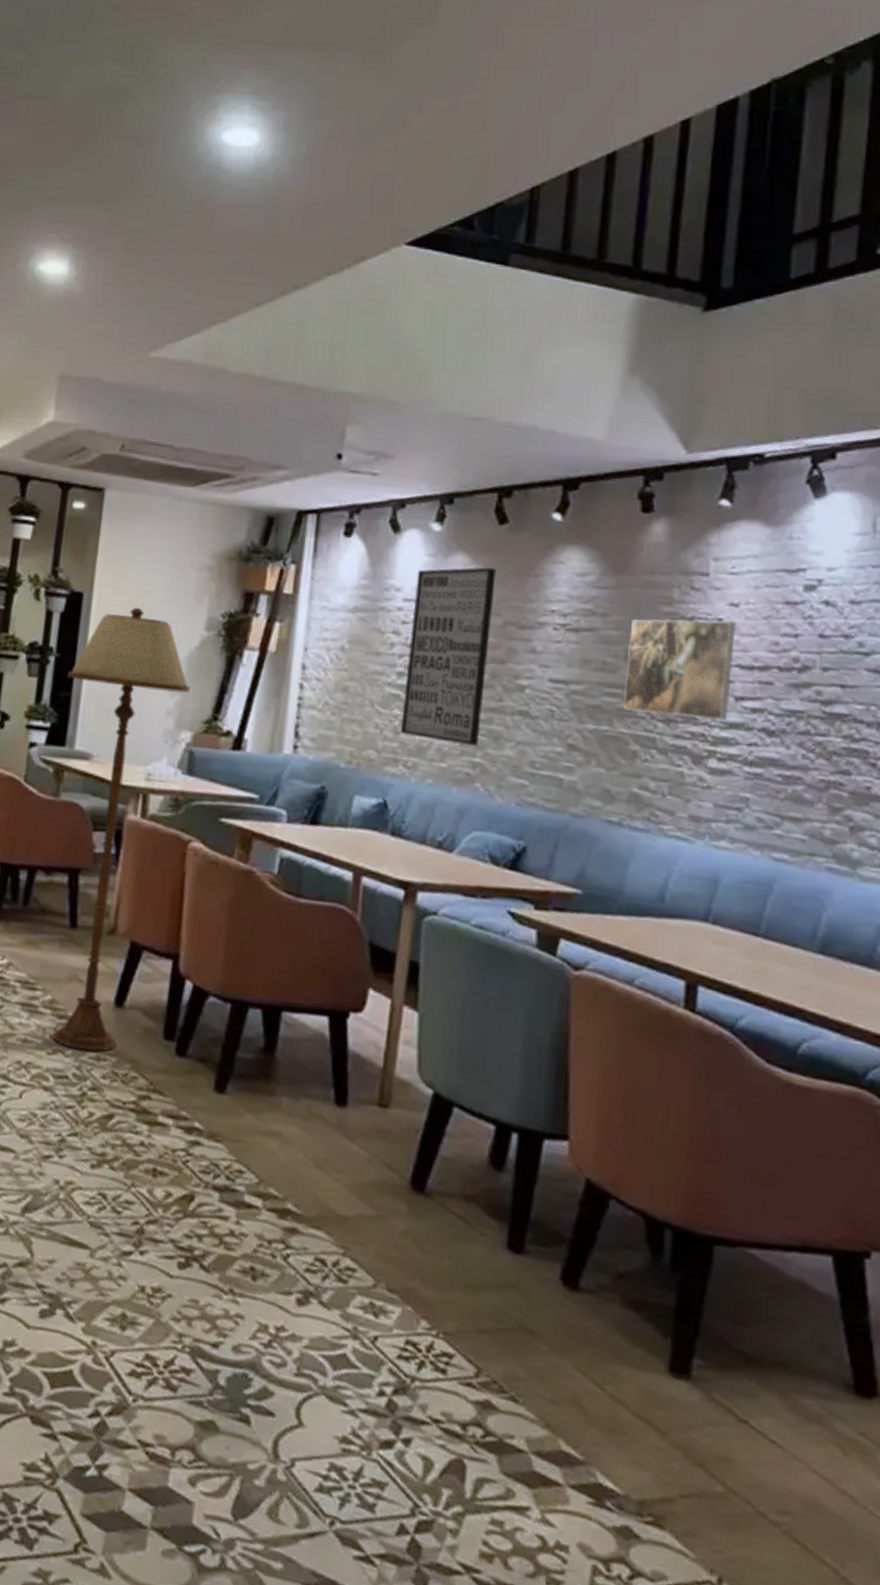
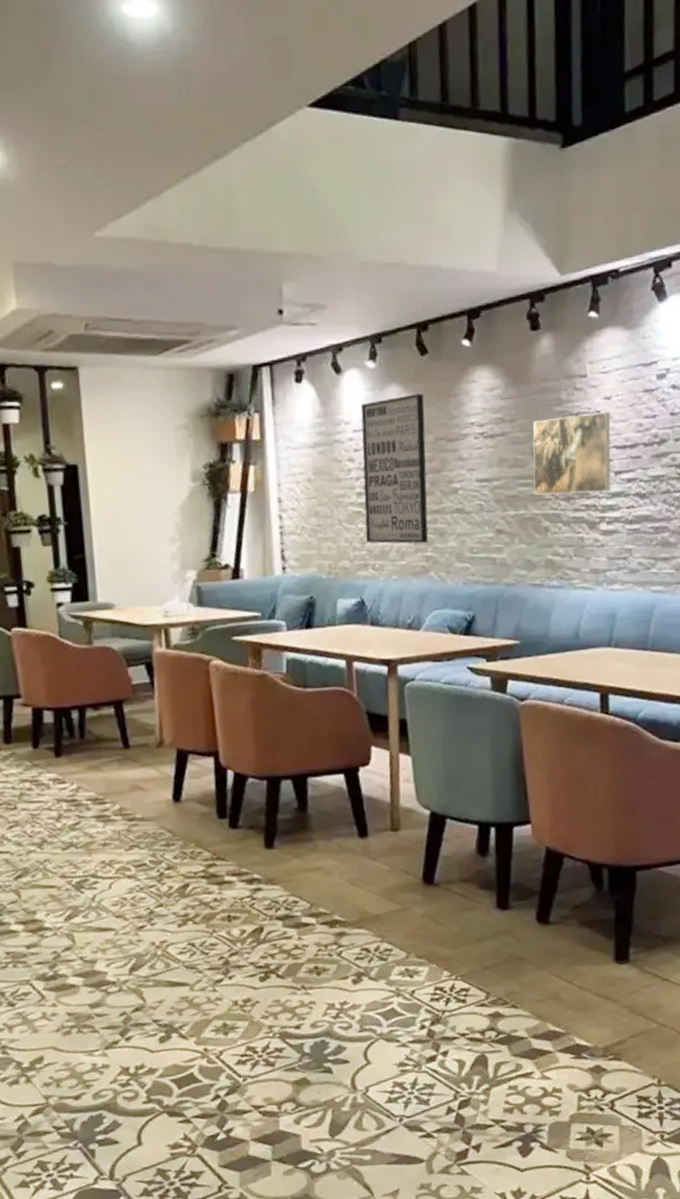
floor lamp: present [52,607,191,1052] -> none [78,470,188,842]

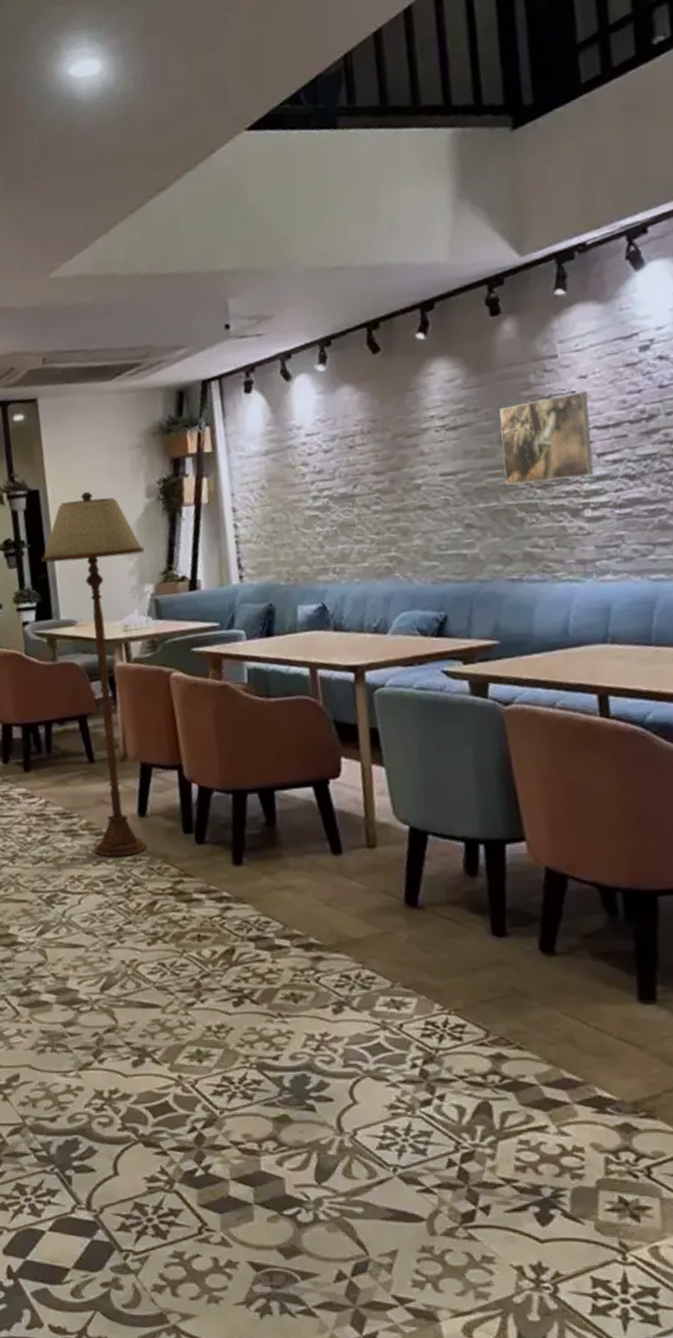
floor lamp: none [78,470,188,842] -> present [41,491,147,857]
wall art: present [360,393,428,544] -> none [312,391,391,547]

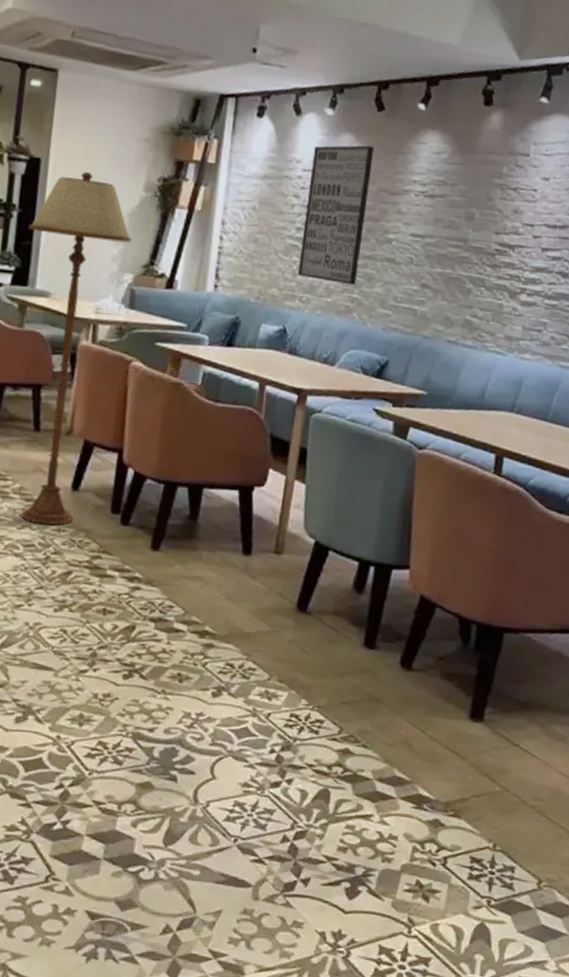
wall art: none [312,391,391,547] -> present [297,145,375,285]
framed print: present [499,391,594,486] -> none [463,189,546,265]

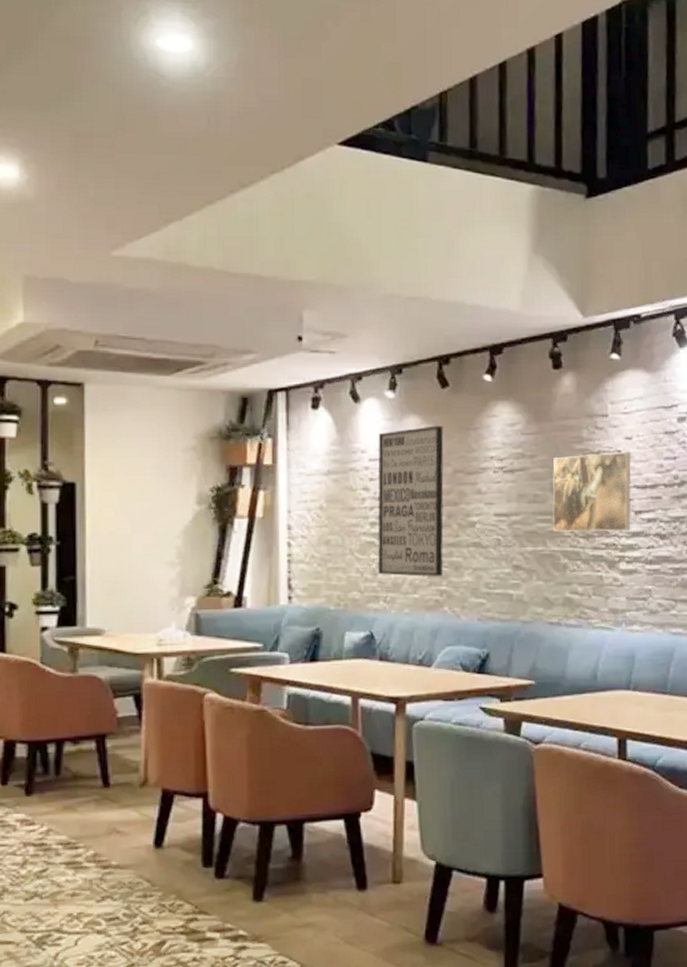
floor lamp: present [21,171,132,526] -> none [70,490,190,893]
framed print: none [463,189,546,265] -> present [553,452,631,532]

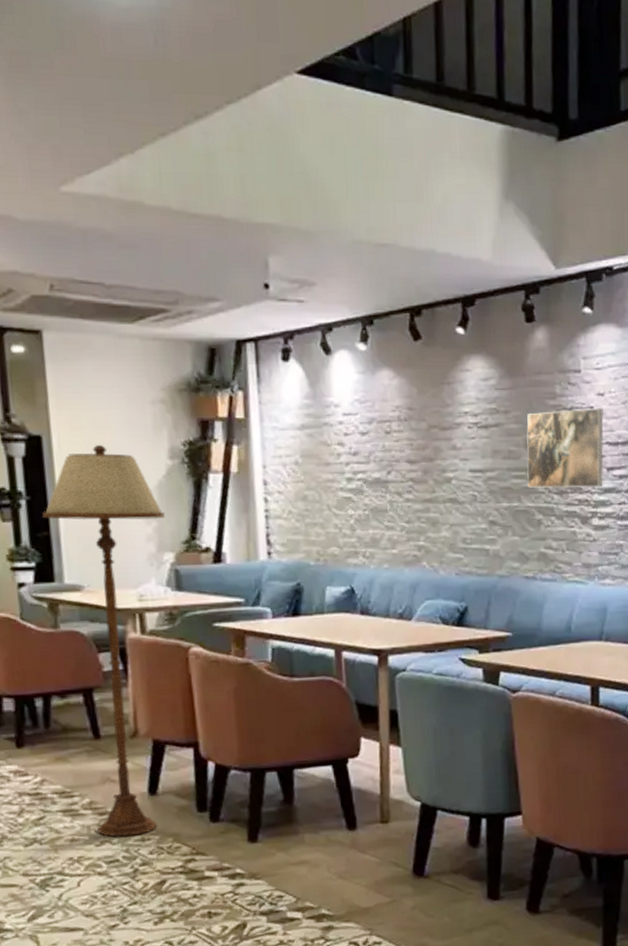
floor lamp: none [70,490,190,893] -> present [42,444,166,837]
wall art: present [377,425,444,577] -> none [351,379,421,532]

